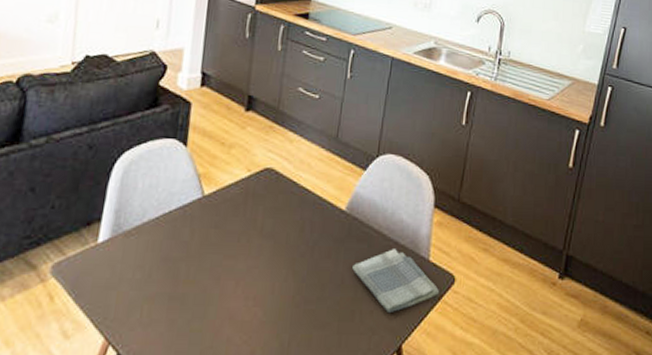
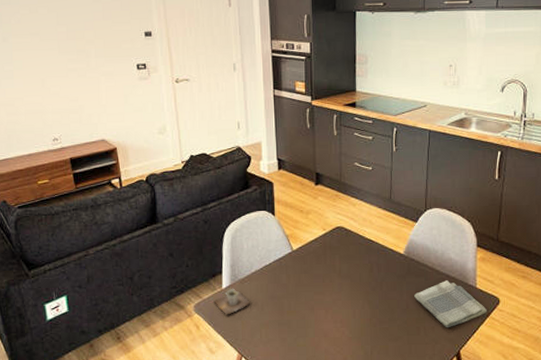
cup: none [81,243,135,282] -> present [213,288,251,315]

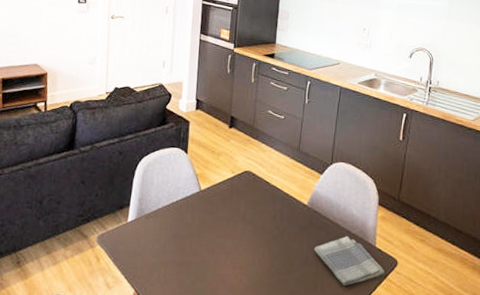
cup: present [213,288,251,315] -> none [117,222,154,250]

